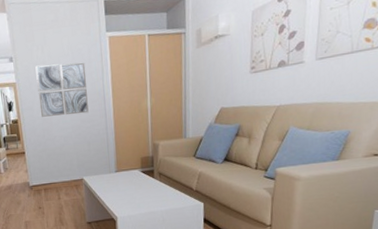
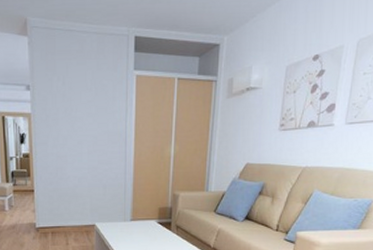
wall art: present [35,62,89,117] -> none [54,97,109,155]

